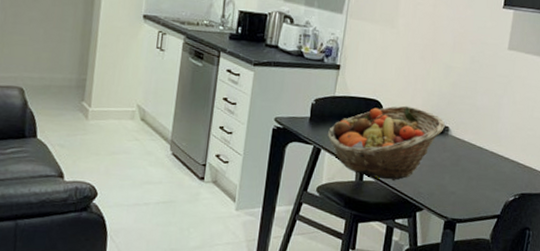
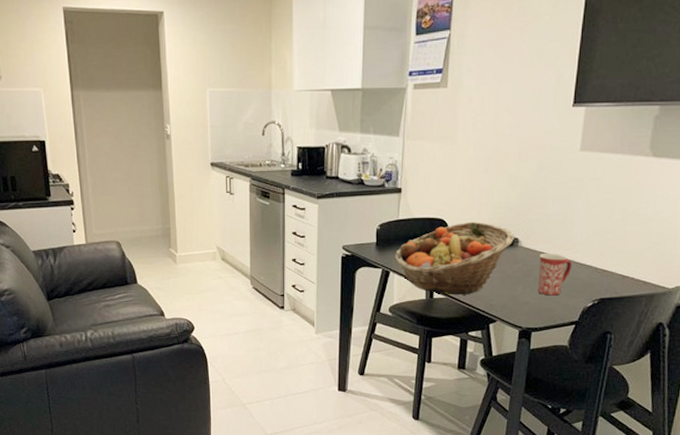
mug: none [464,144,497,188] -> present [538,254,573,296]

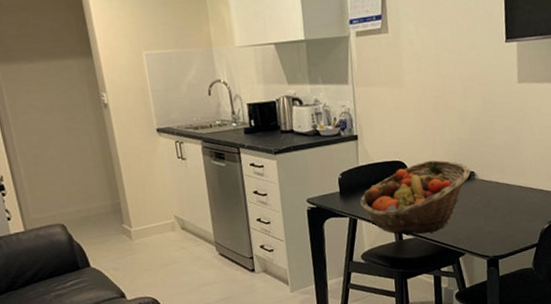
mug: present [538,254,573,296] -> none [495,182,526,223]

